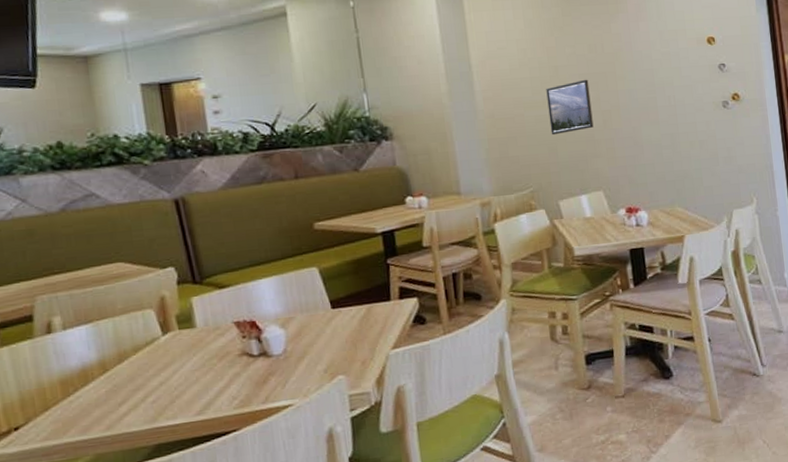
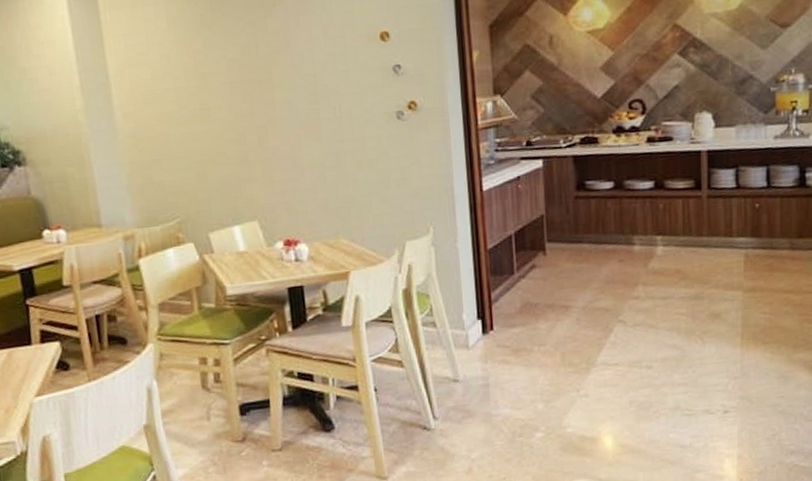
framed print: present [546,79,594,135] -> none [193,88,247,157]

